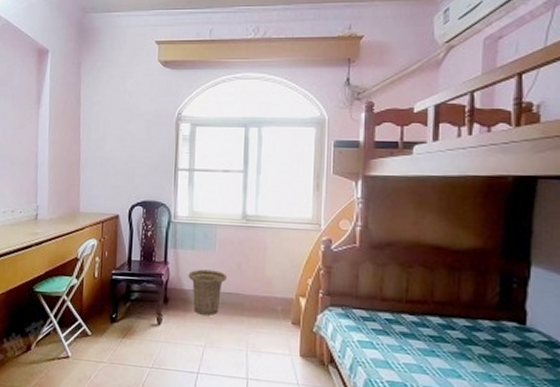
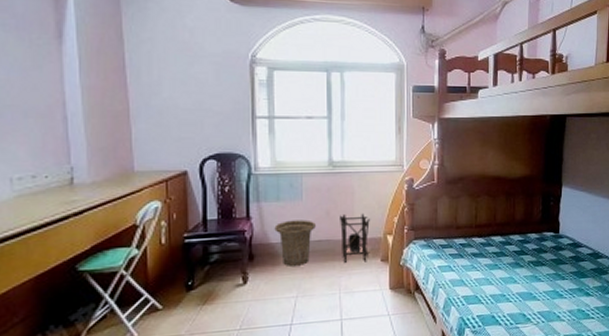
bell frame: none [249,269,282,323] -> present [338,213,370,263]

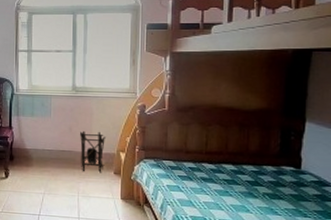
basket: present [274,220,316,267] -> none [29,132,60,170]

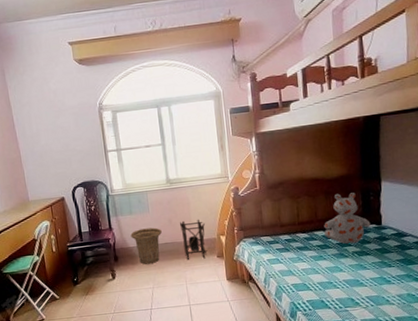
basket: none [29,132,60,170] -> present [130,227,162,265]
stuffed bear: none [234,127,288,185] -> present [324,192,371,245]

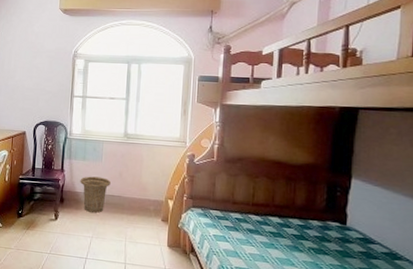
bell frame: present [179,219,206,260] -> none [129,176,154,220]
stuffed bear: present [324,192,371,245] -> none [280,181,334,239]

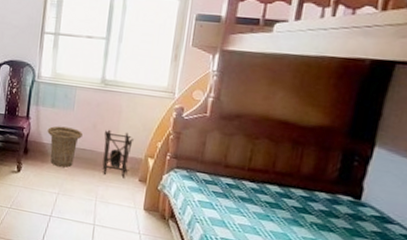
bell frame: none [129,176,154,220] -> present [102,129,133,179]

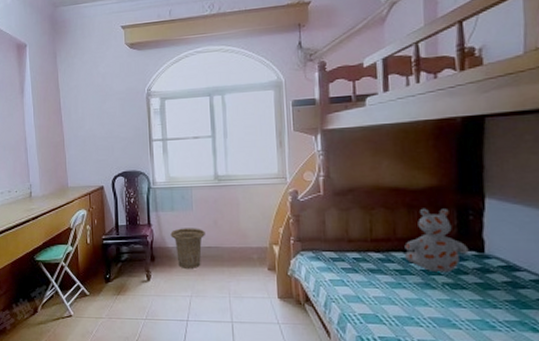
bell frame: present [102,129,133,179] -> none [225,223,255,270]
stuffed bear: none [279,146,346,213] -> present [404,208,469,273]

